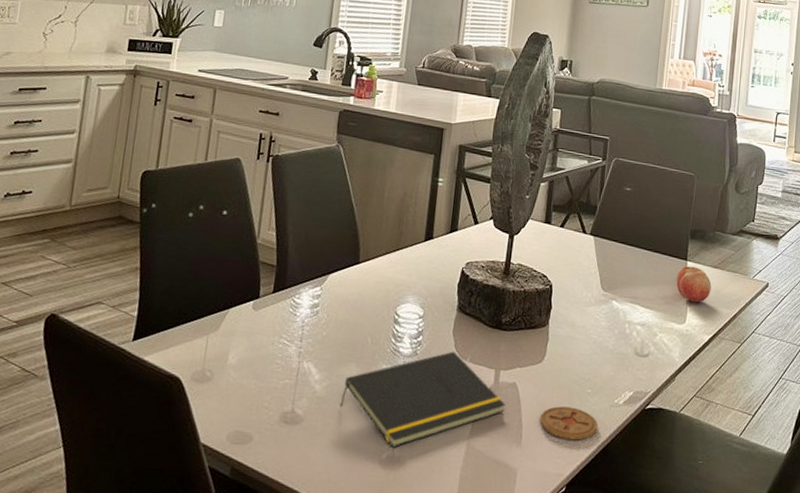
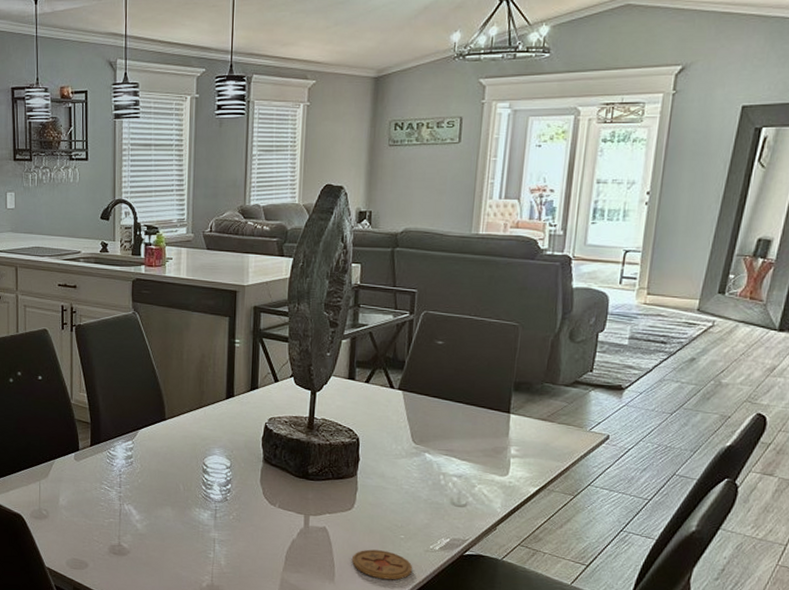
notepad: present [339,351,506,448] -> none [160,498,317,578]
fruit: present [676,266,712,303] -> none [497,419,539,456]

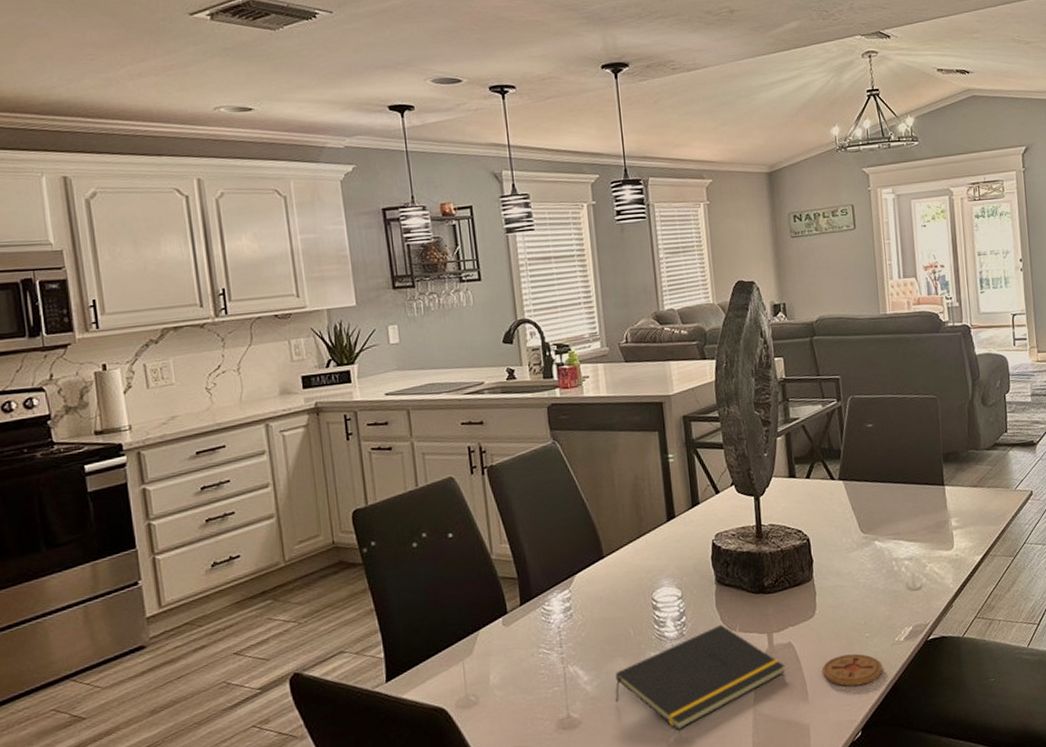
notepad: none [160,498,317,578] -> present [615,624,785,730]

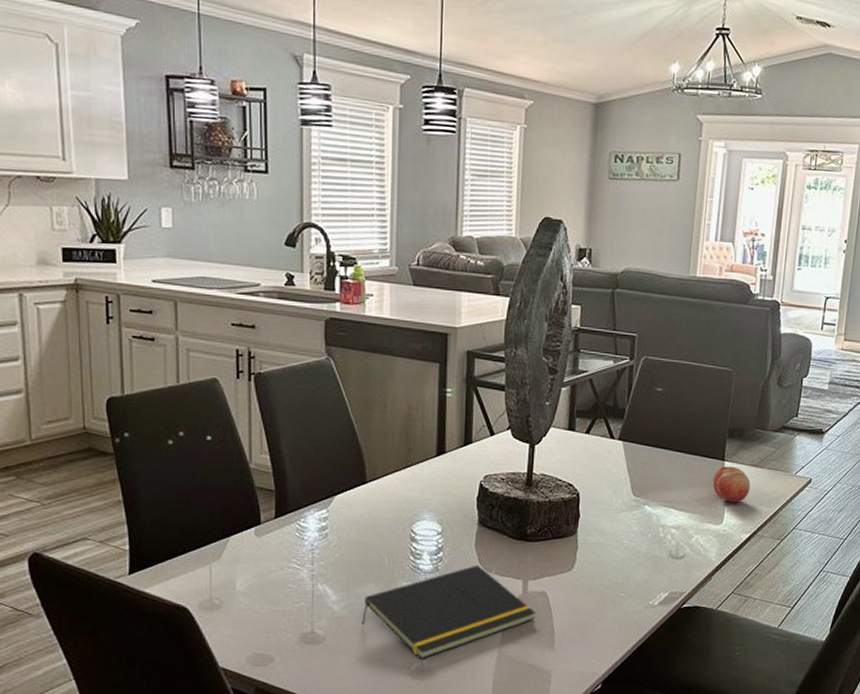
coaster: present [822,653,884,686] -> none [572,611,633,641]
fruit: none [936,490,974,527] -> present [712,466,751,503]

